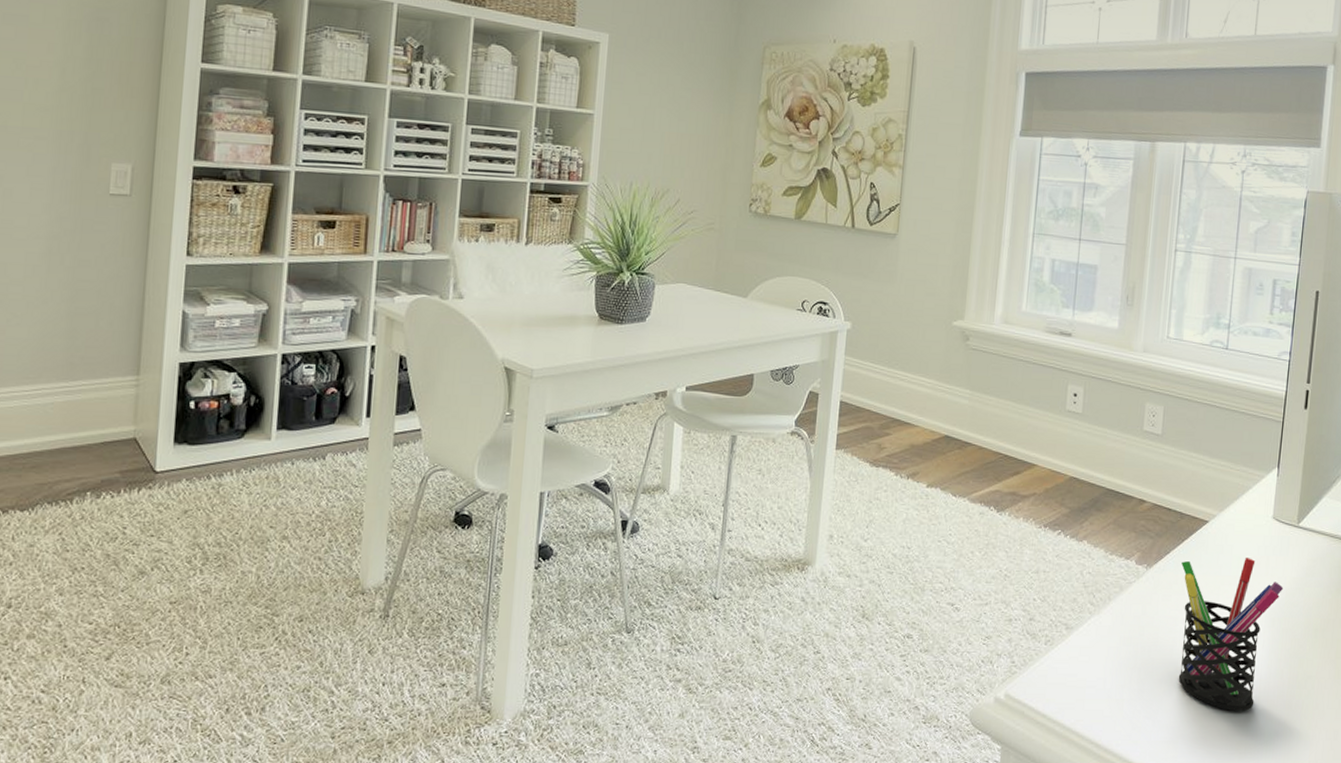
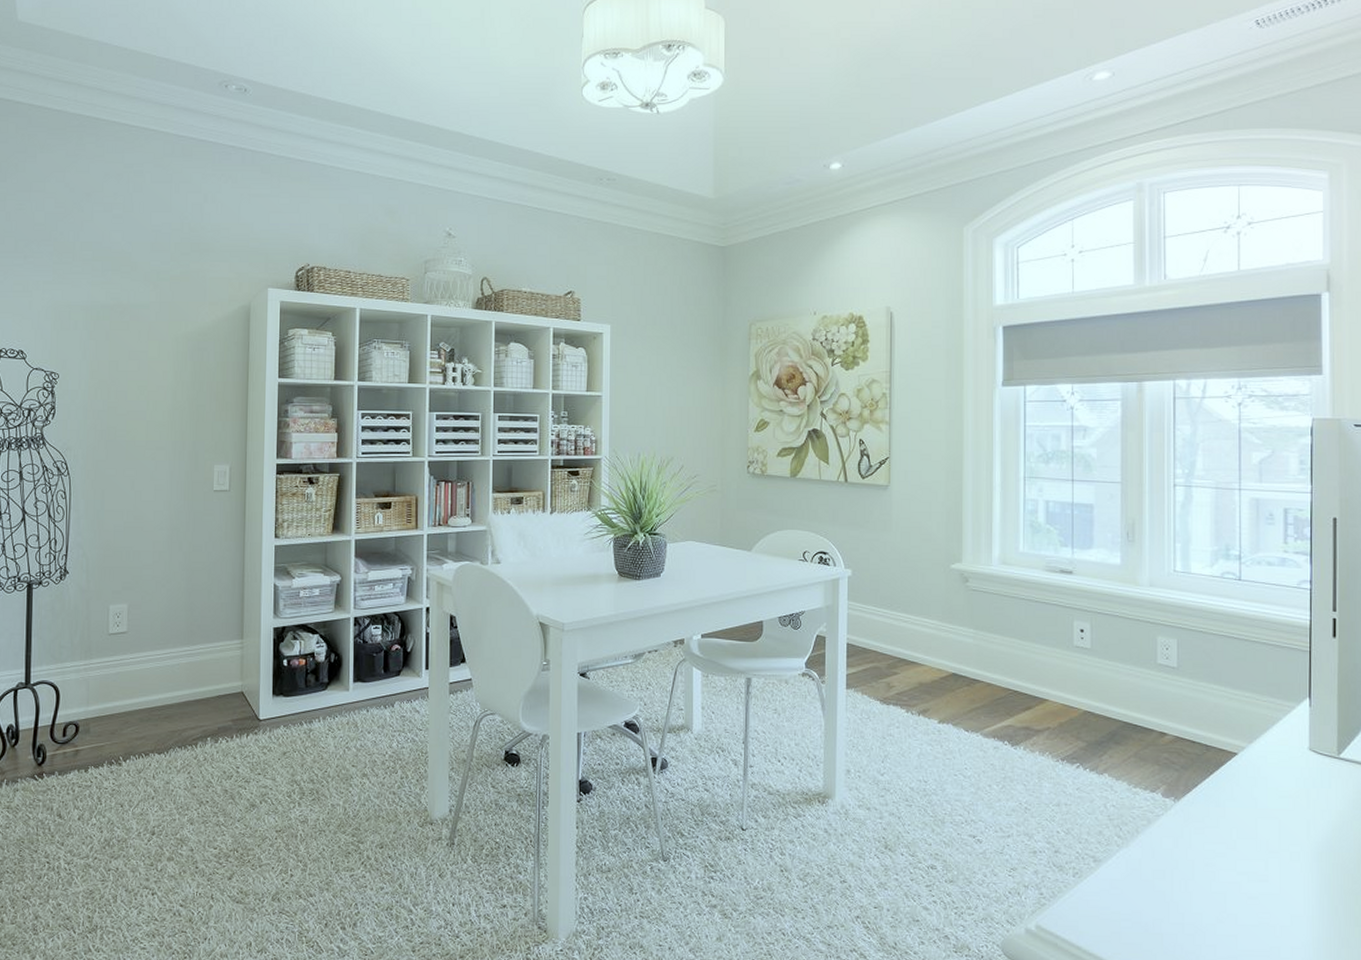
pen holder: present [1178,557,1284,711] -> none [1212,789,1329,948]

